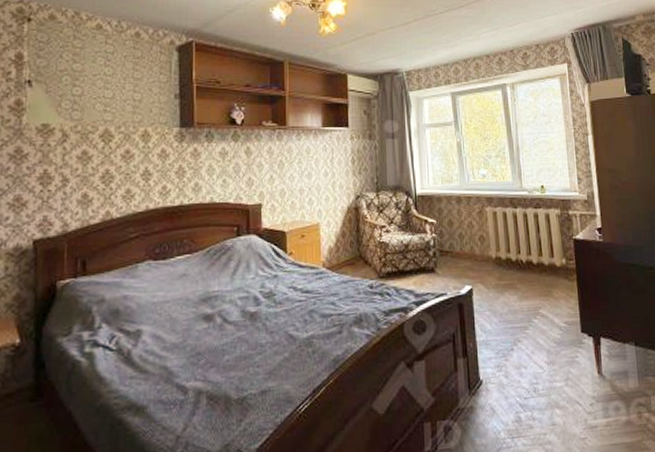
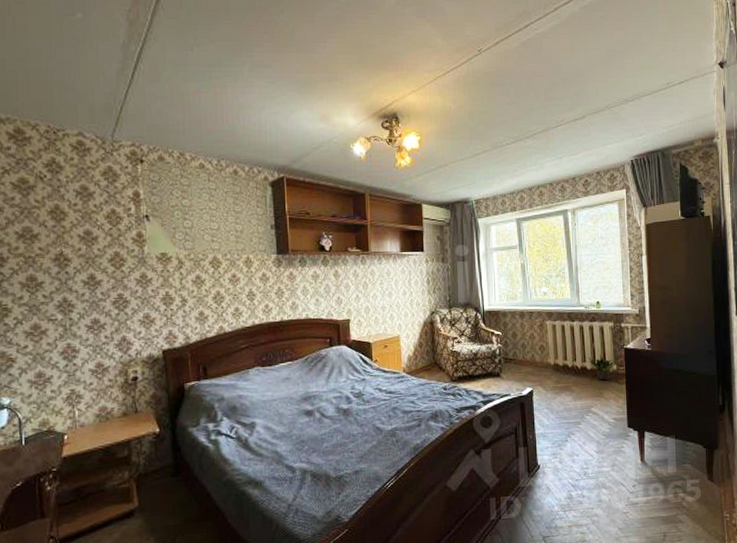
potted plant: none [533,247,562,277] -> present [588,355,614,381]

